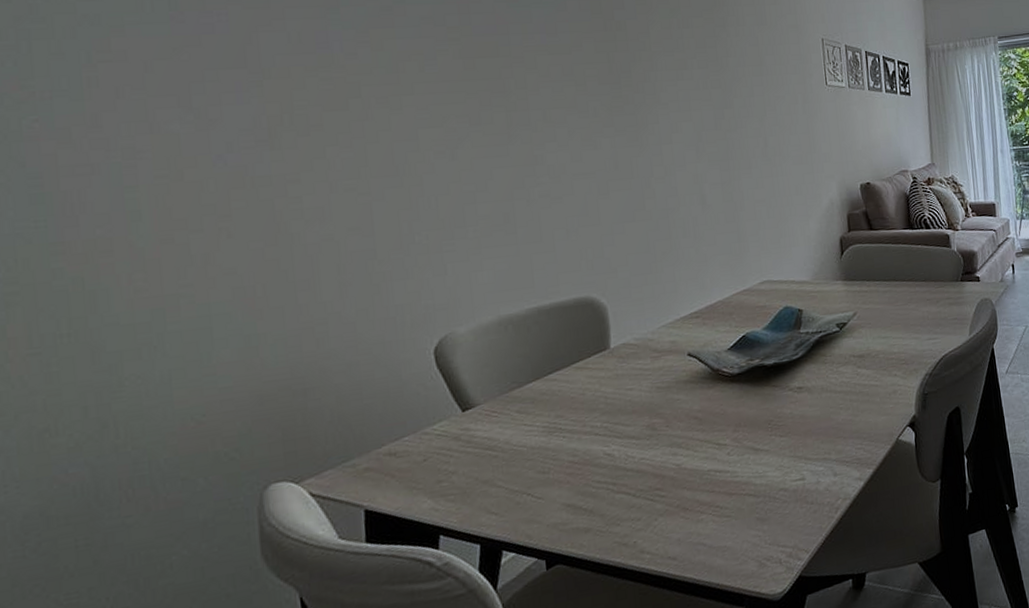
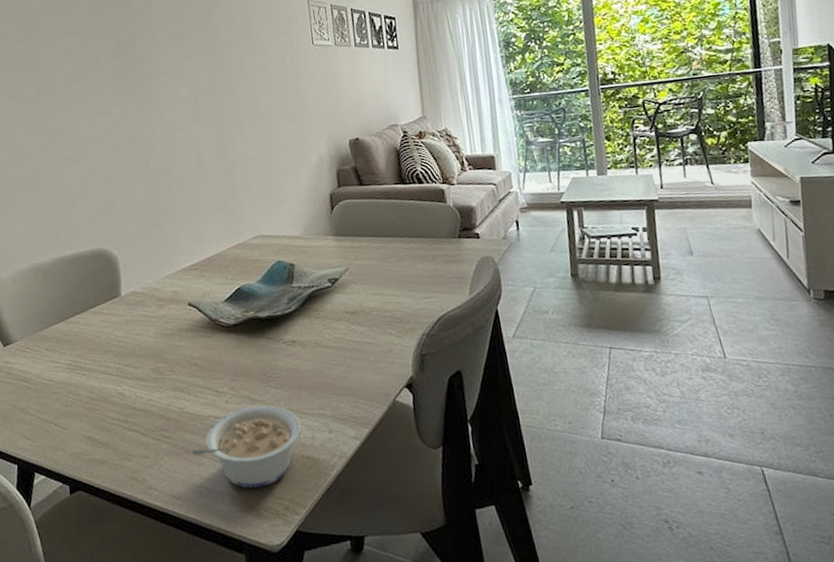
legume: none [688,454,806,540] -> present [191,405,301,489]

